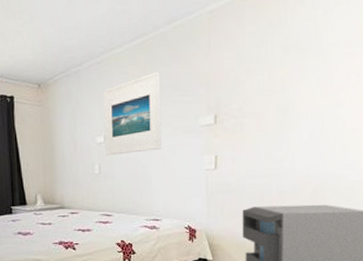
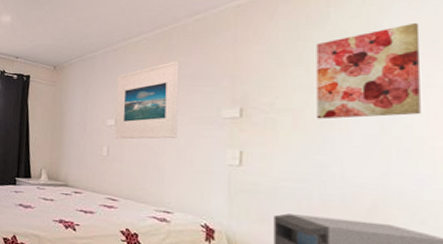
wall art: none [276,24,354,120] -> present [316,22,421,119]

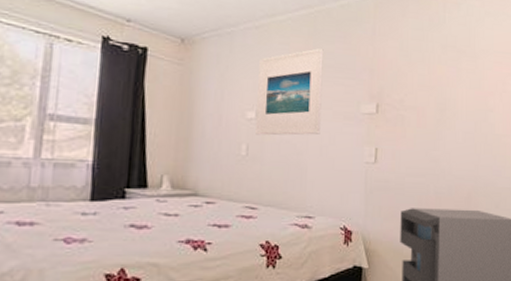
wall art: present [316,22,421,119] -> none [434,36,500,117]

